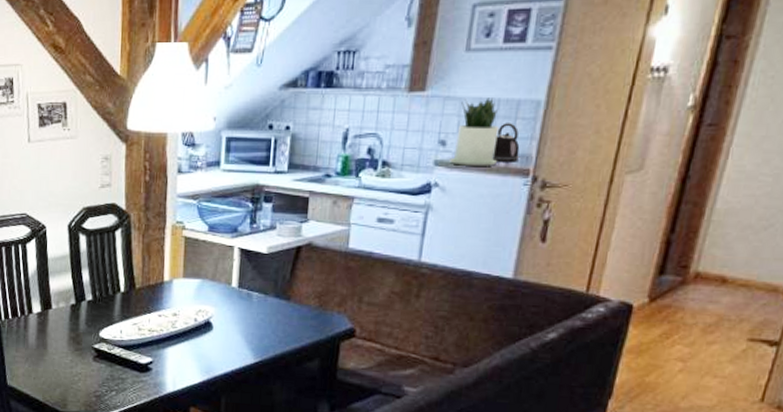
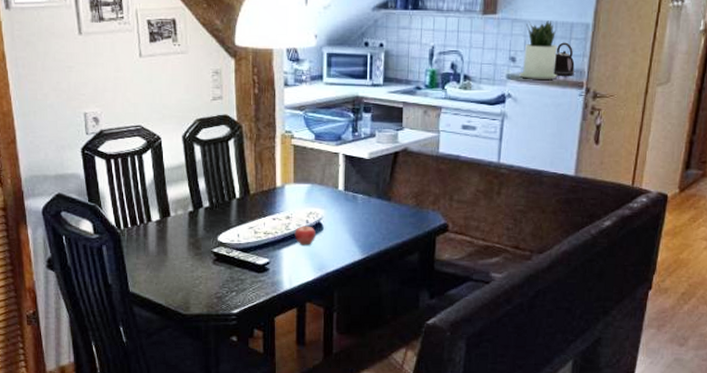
fruit: none [181,324,204,346] -> present [294,226,316,246]

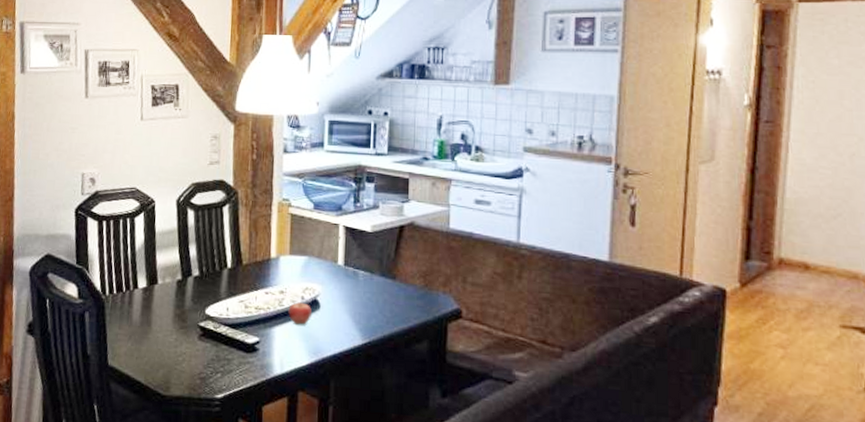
planter: present [519,20,558,81] -> none [537,92,582,155]
kettle: present [553,42,575,76] -> none [576,115,600,151]

